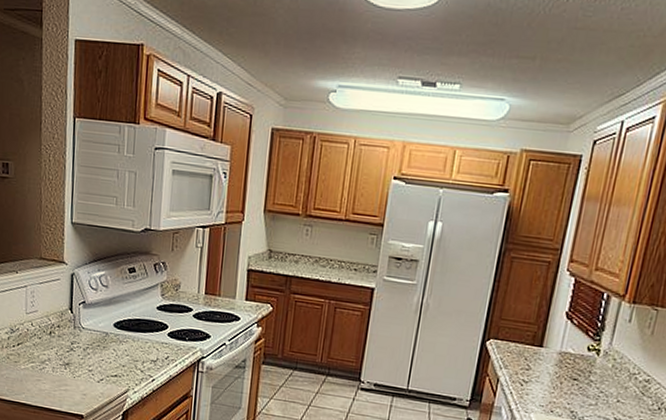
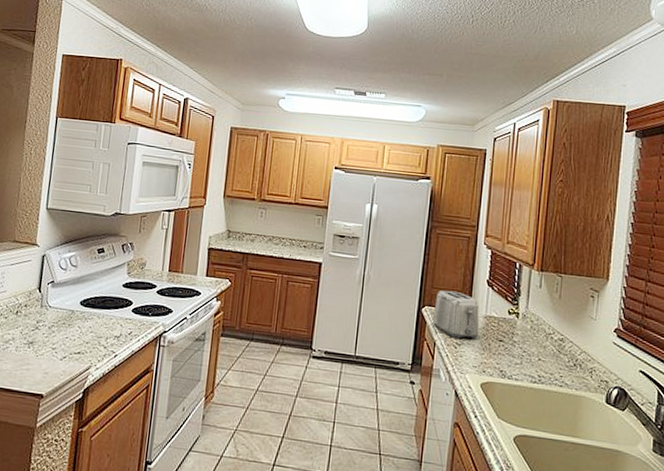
toaster: none [497,322,554,376] -> present [432,290,479,339]

